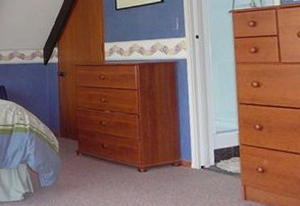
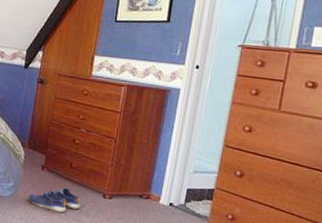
shoe: none [69,167,119,194] -> present [27,187,81,213]

